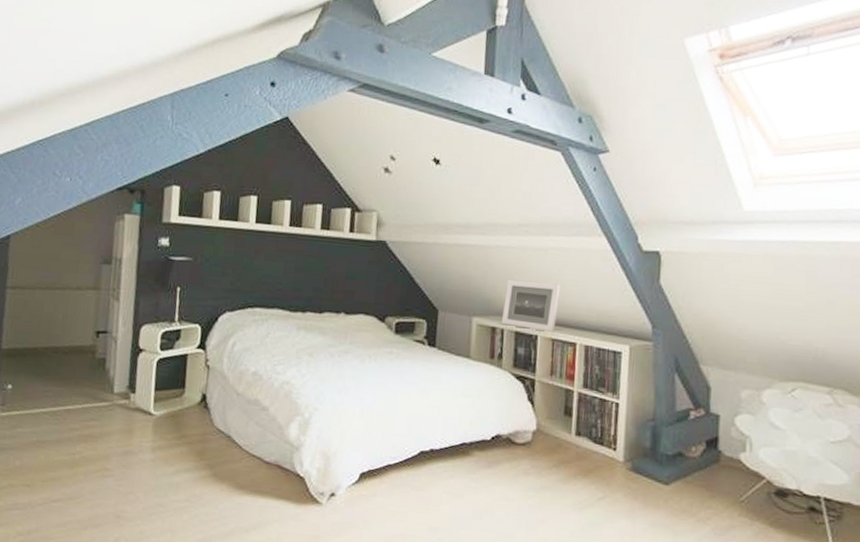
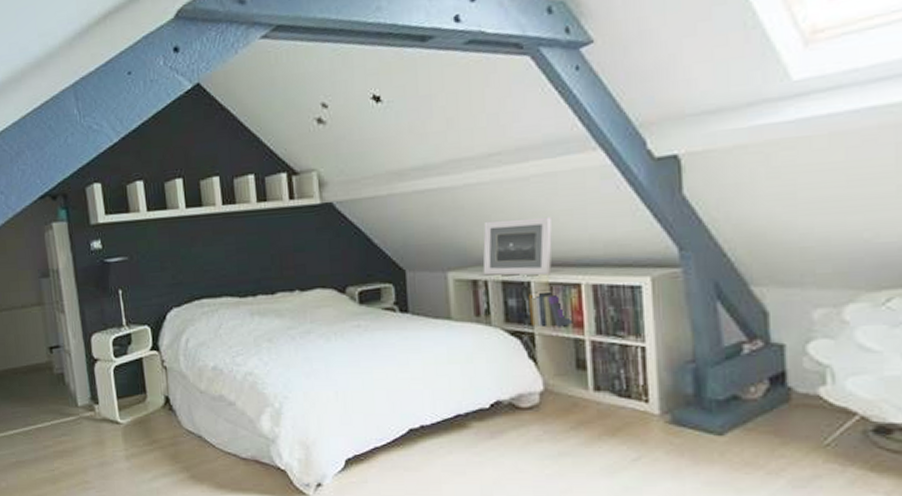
books: none [533,344,567,379] -> present [529,290,573,329]

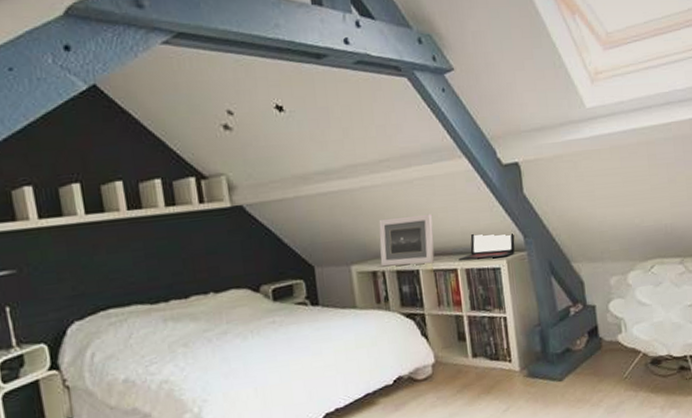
books: present [529,290,573,329] -> none [419,276,454,309]
laptop: none [583,243,665,275] -> present [458,234,515,261]

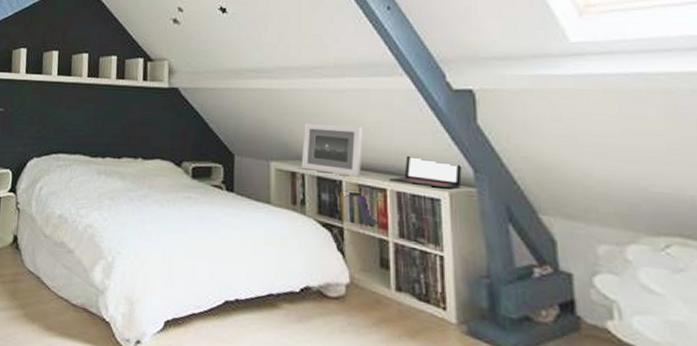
books: none [419,276,454,309] -> present [340,190,379,227]

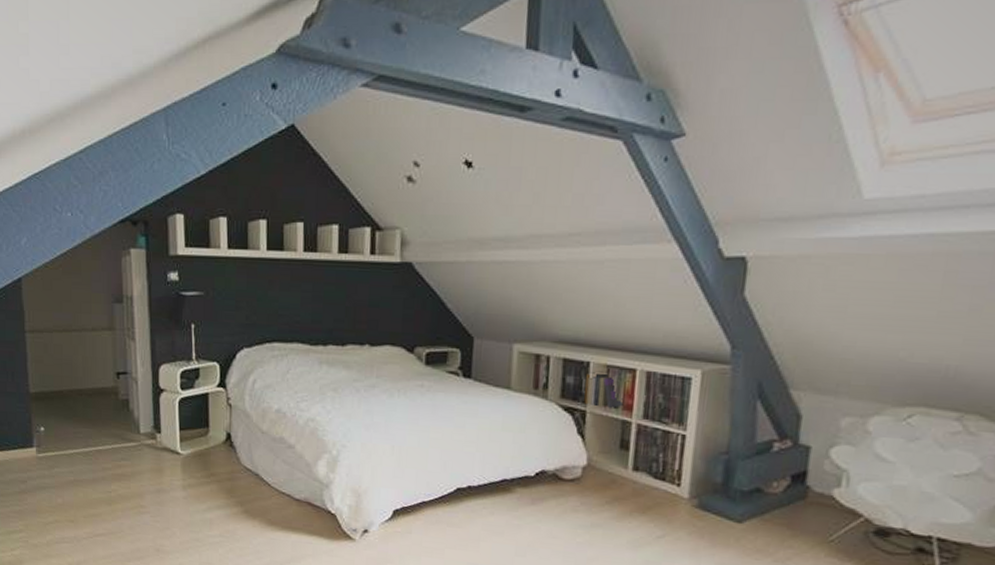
picture frame: present [301,122,364,178] -> none [547,299,620,358]
laptop: present [389,156,462,190] -> none [640,334,719,368]

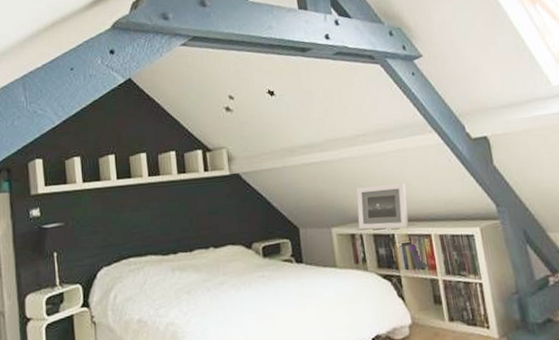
picture frame: none [547,299,620,358] -> present [356,182,409,230]

